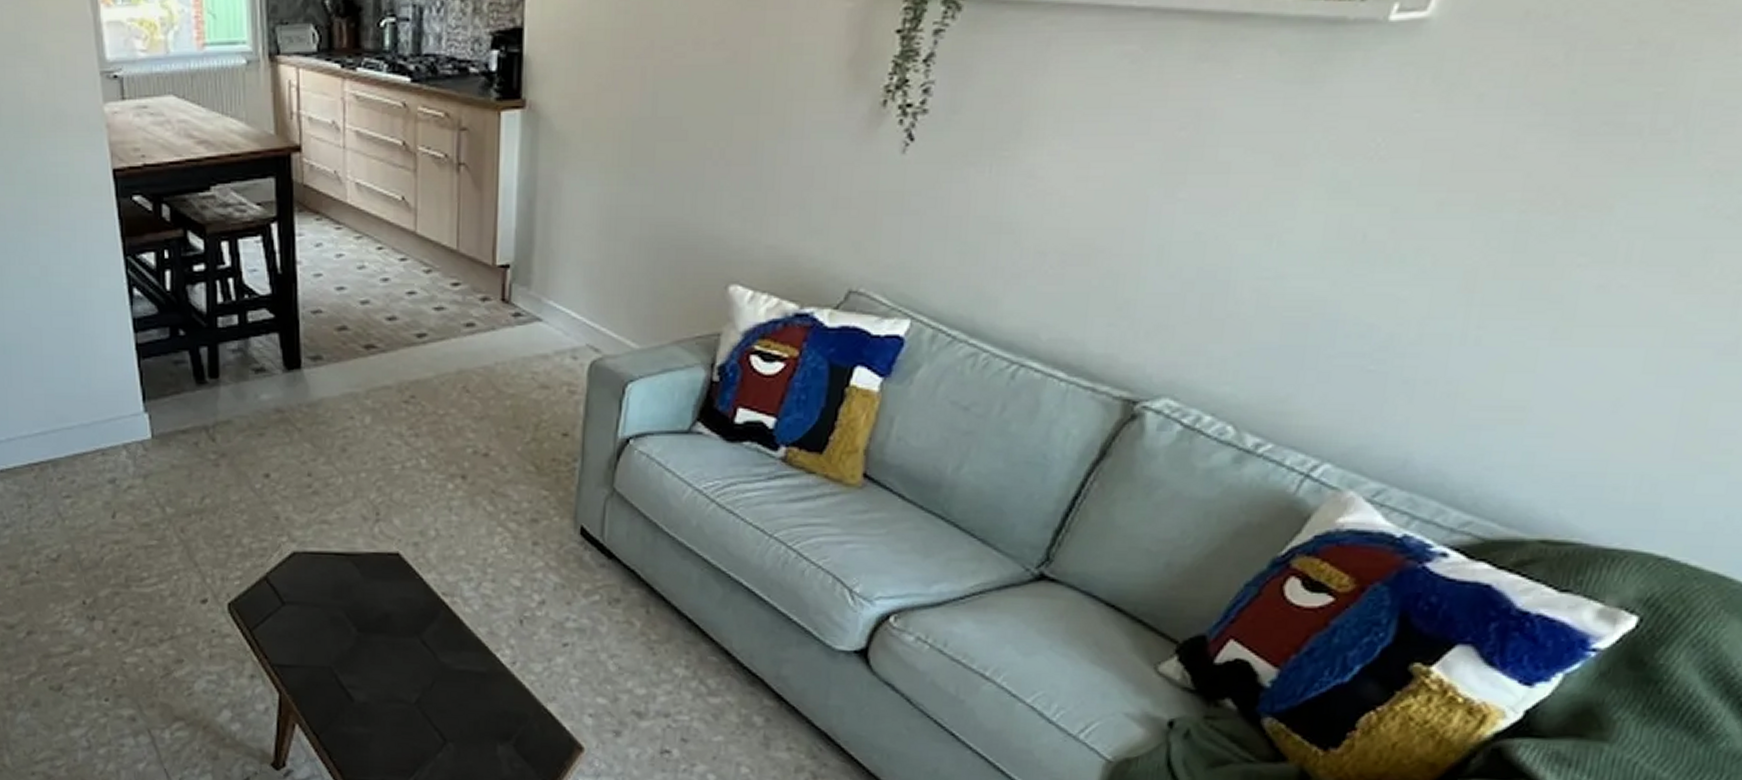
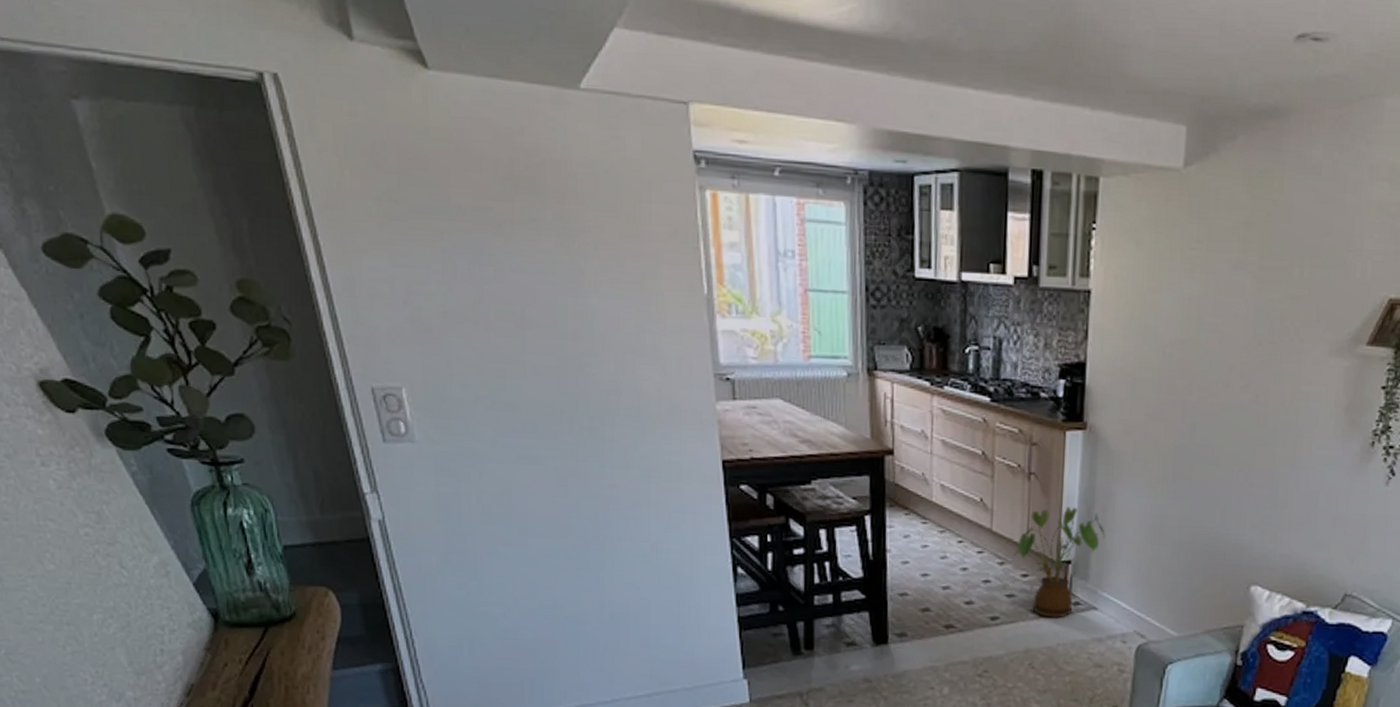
house plant: none [440,201,550,334] -> present [1012,507,1105,619]

